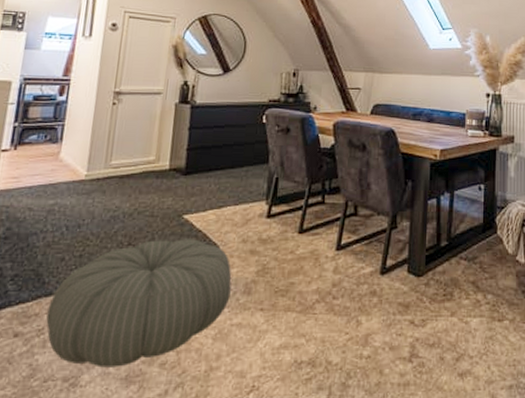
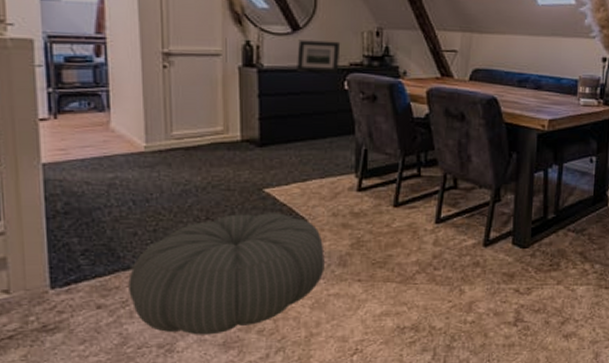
picture frame: none [224,80,263,108] -> present [297,40,341,73]

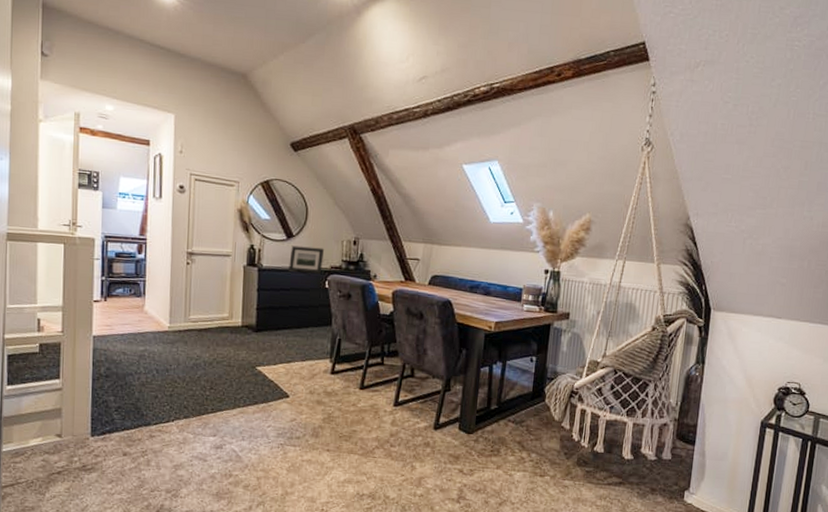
pouf: present [128,213,325,335] -> none [148,386,301,486]

